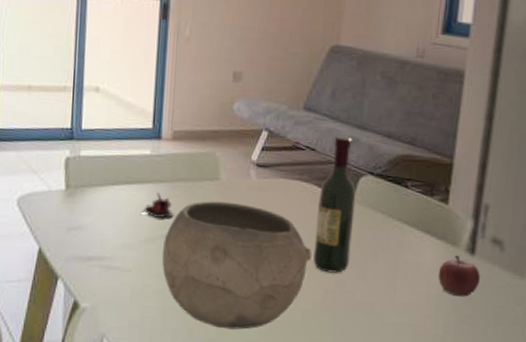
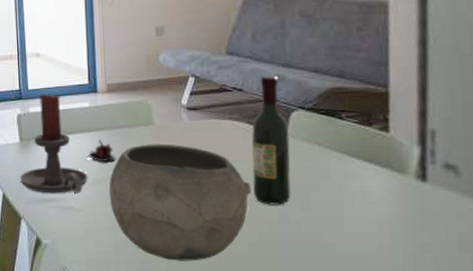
candle holder: none [62,135,141,252] -> present [20,93,88,193]
fruit: present [438,254,480,297] -> none [387,181,436,225]

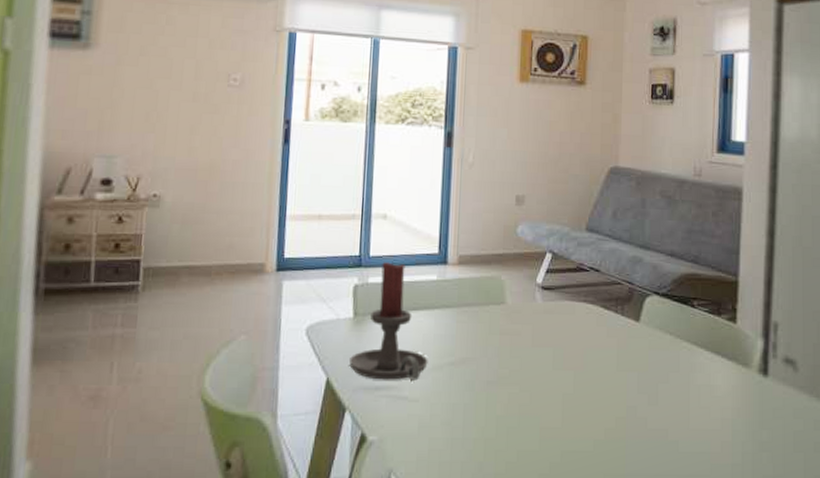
flower: present [86,139,117,163] -> none [428,317,462,345]
bowl: present [109,144,252,261] -> none [449,325,602,462]
wine bottle: present [251,75,291,205] -> none [603,256,643,399]

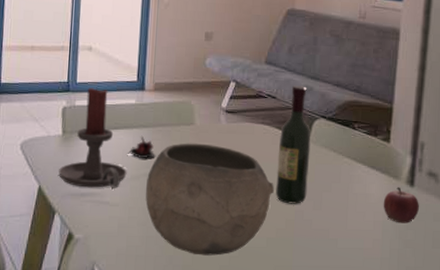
flower: none [428,317,462,345] -> present [127,135,157,159]
bowl: none [449,325,602,462] -> present [145,143,275,256]
wine bottle: none [603,256,643,399] -> present [276,85,311,204]
fruit: none [731,376,775,422] -> present [383,186,419,223]

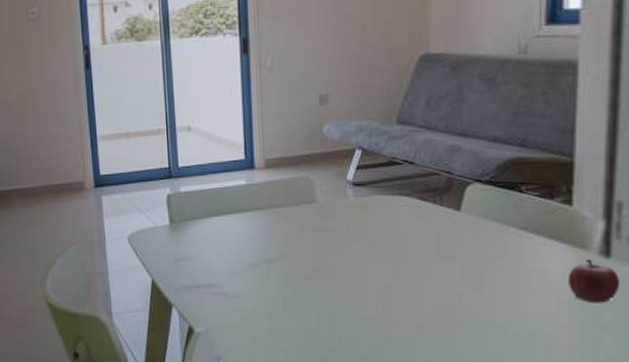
candle holder: present [59,87,127,188] -> none [171,170,245,279]
flower: present [127,135,157,159] -> none [242,219,276,245]
bowl: present [145,143,275,256] -> none [267,223,422,347]
wine bottle: present [276,85,311,204] -> none [422,146,464,286]

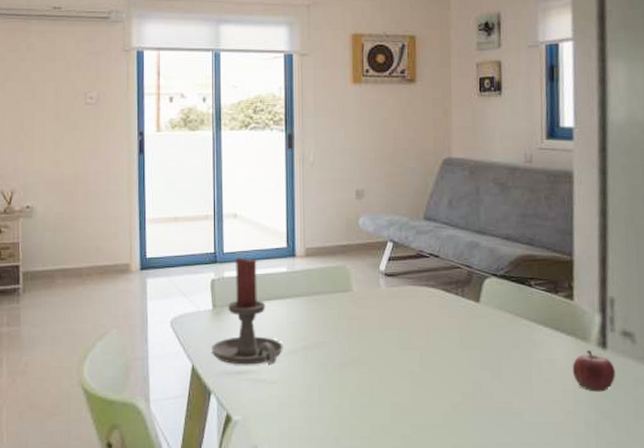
candle holder: none [171,170,245,279] -> present [212,256,283,365]

